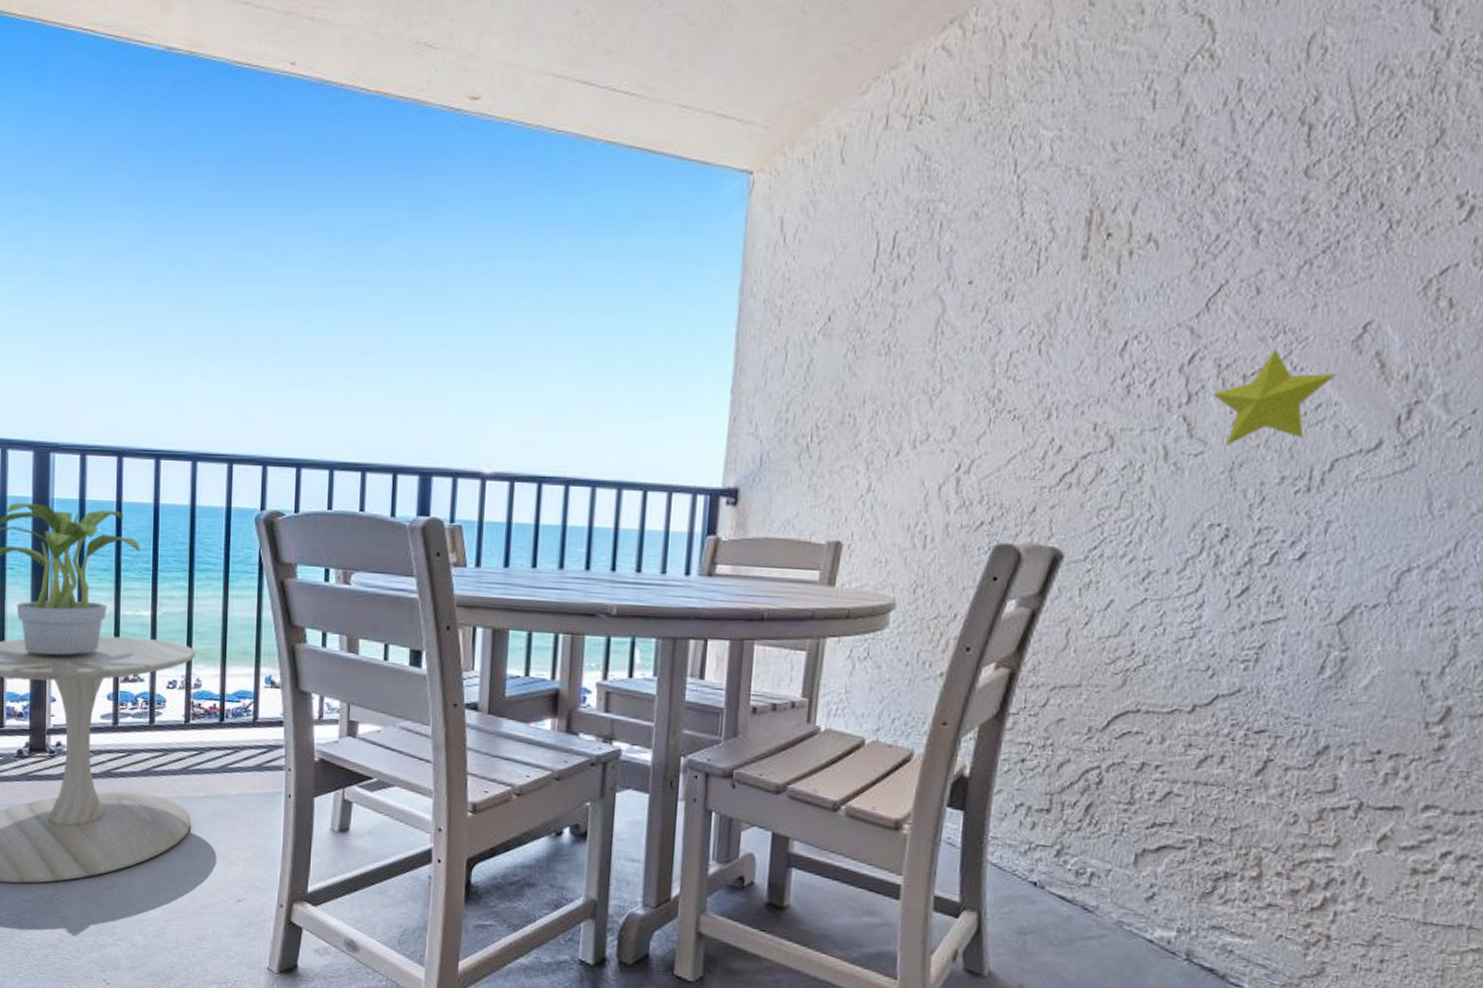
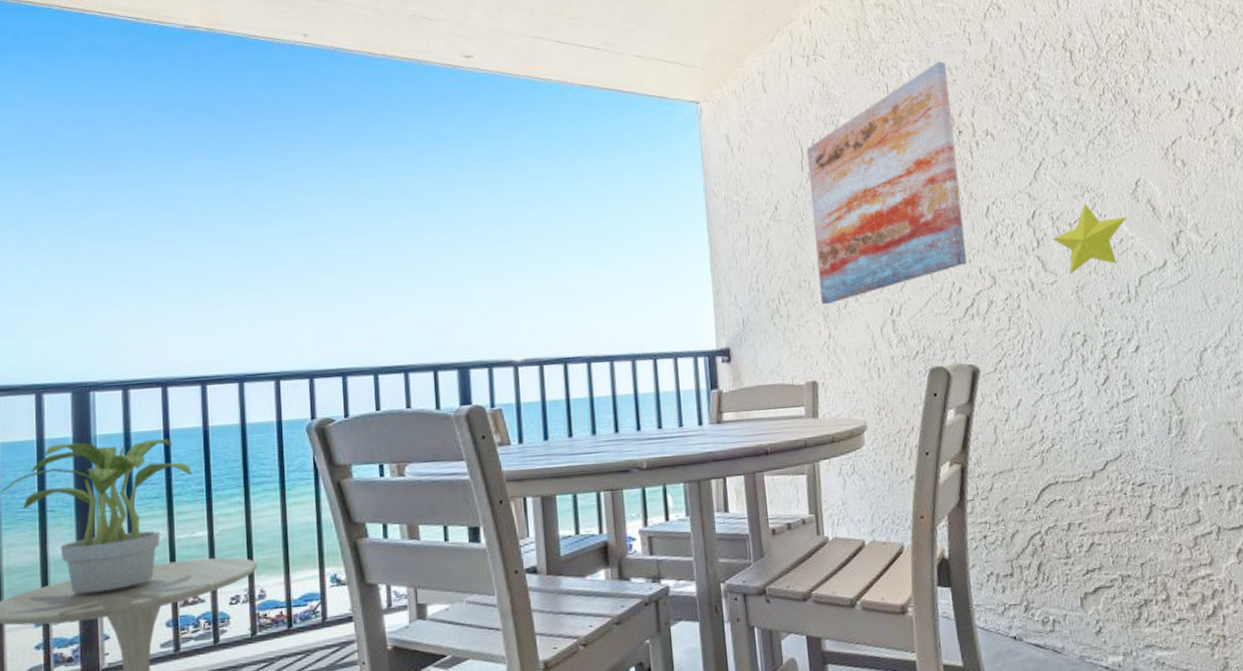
wall art: none [865,132,1111,449] -> present [807,61,967,305]

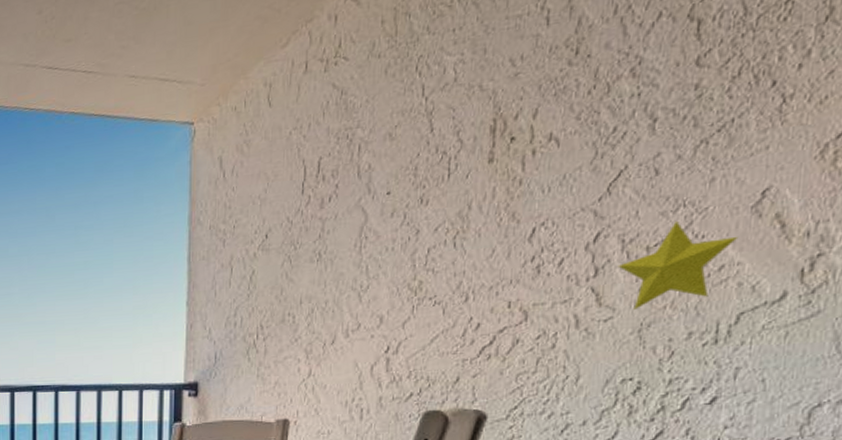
wall art: present [807,61,967,305] -> none [304,50,509,341]

